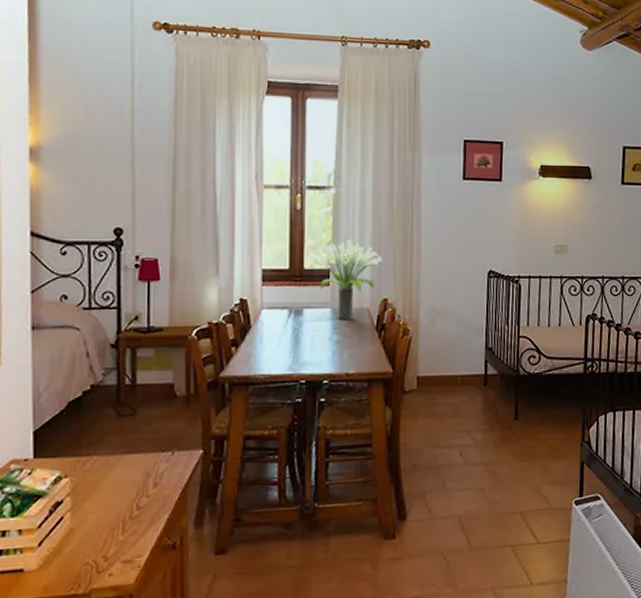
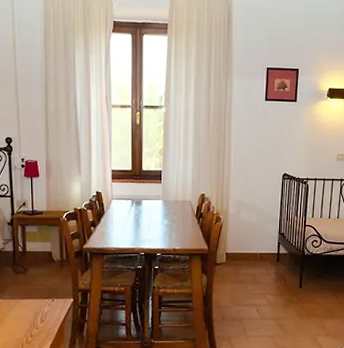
potted plant: present [308,240,383,319] -> none [146,148,202,209]

